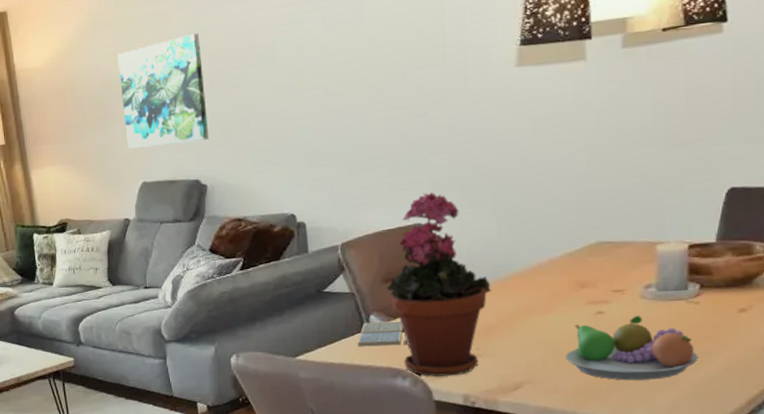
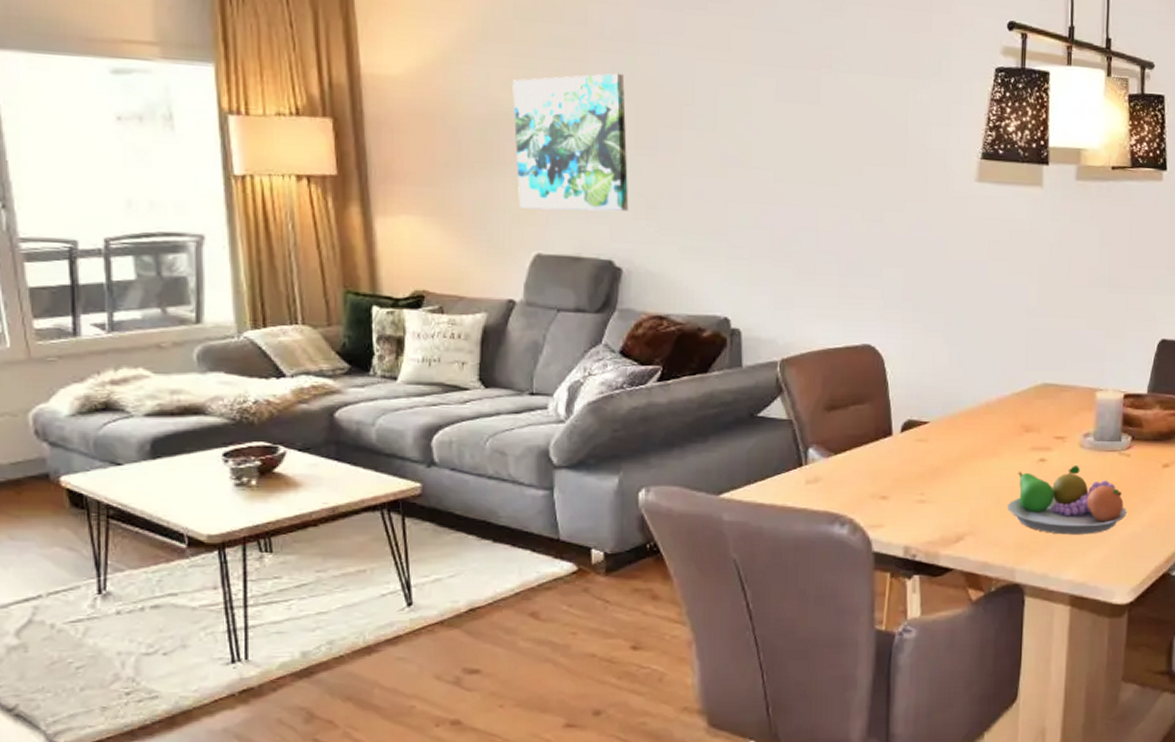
drink coaster: present [357,321,409,347] -> none [792,457,849,486]
potted plant: present [386,192,492,377] -> none [828,309,940,525]

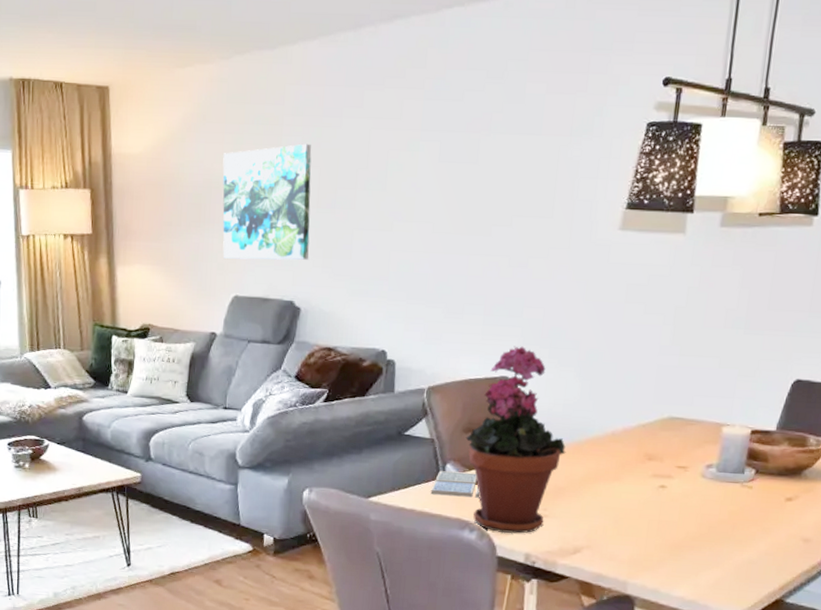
drink coaster: none [792,457,849,486] -> present [430,471,480,498]
potted plant: none [828,309,940,525] -> present [465,346,566,534]
fruit bowl: present [1008,466,1127,535] -> none [625,494,744,557]

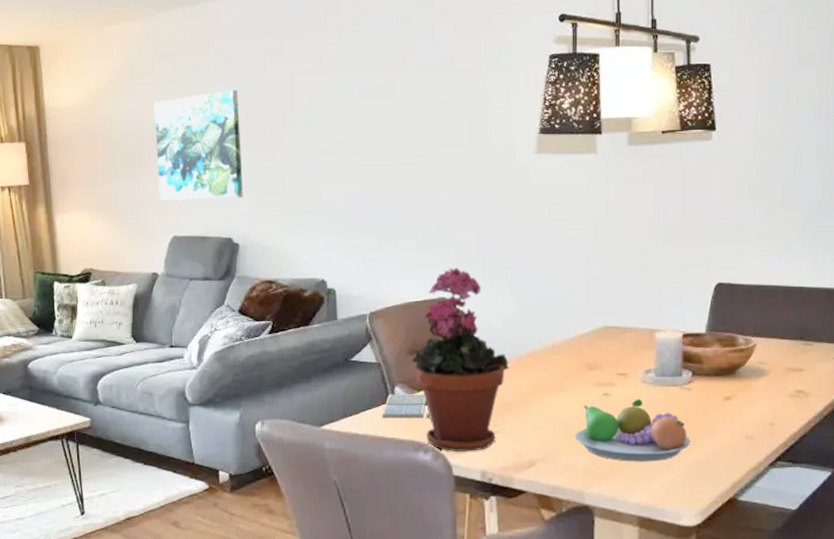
fruit bowl: none [625,494,744,557] -> present [575,399,691,462]

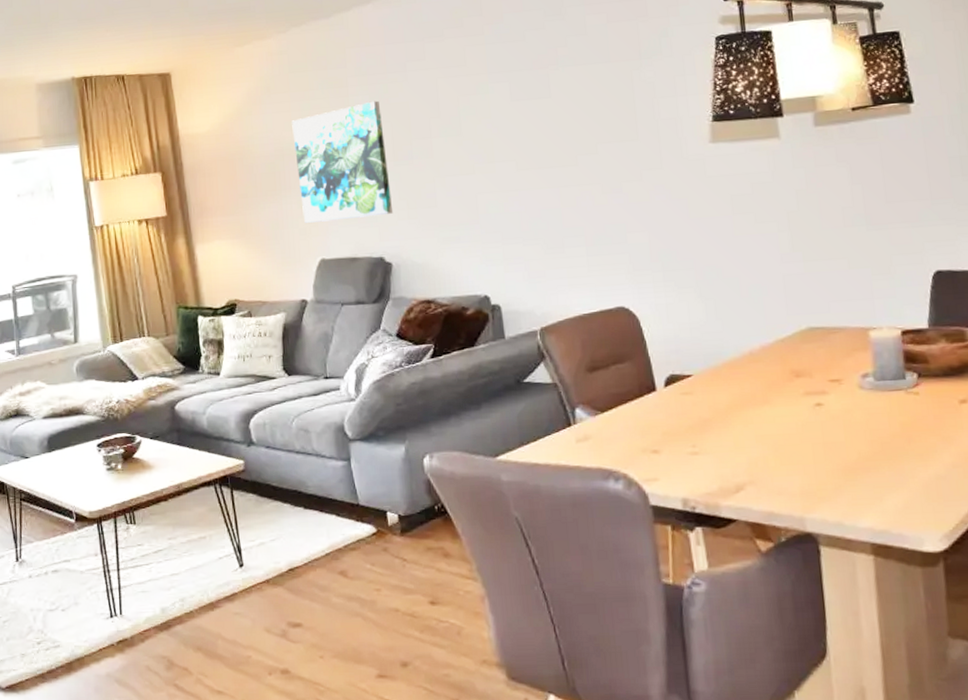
drink coaster: present [382,394,431,419] -> none [563,415,619,445]
potted plant: present [411,267,510,452] -> none [591,273,704,479]
fruit bowl: present [575,399,691,462] -> none [787,408,925,480]

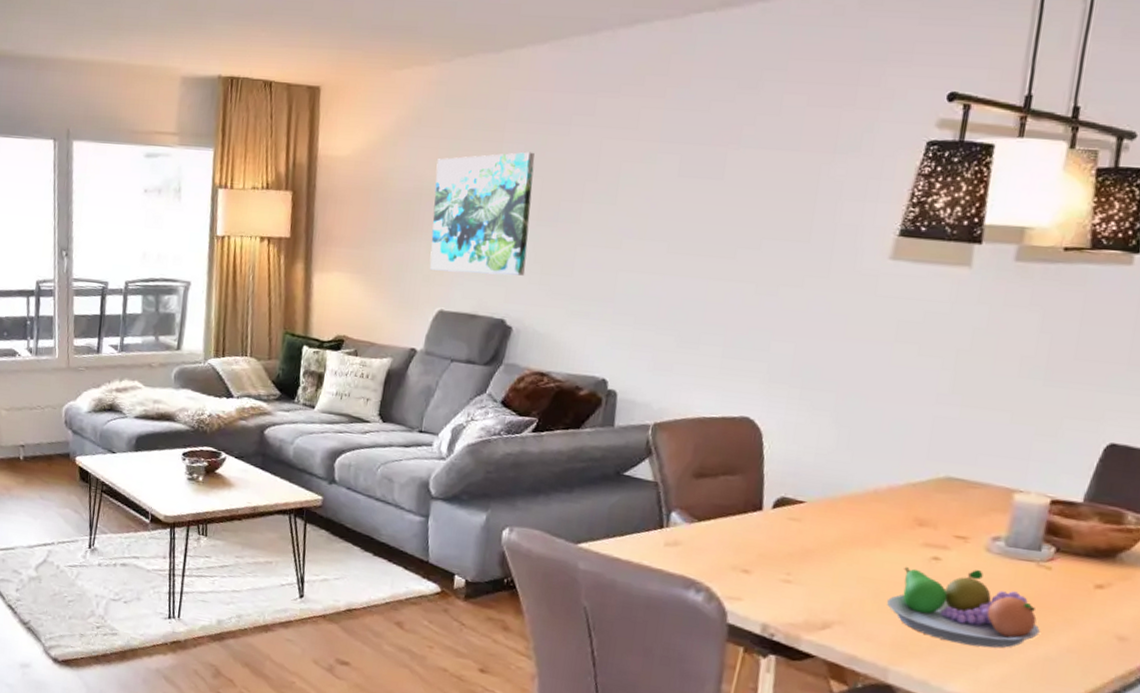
fruit bowl: none [787,408,925,480] -> present [887,567,1040,648]

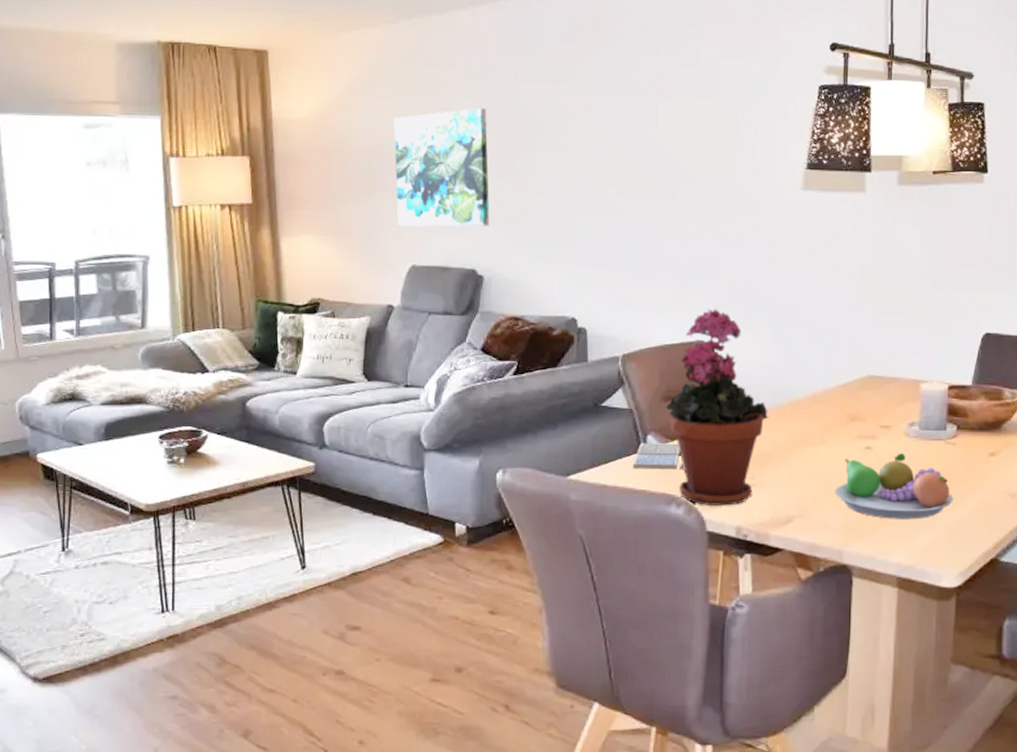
drink coaster: none [651,519,710,554] -> present [632,443,685,470]
potted plant: none [695,383,817,600] -> present [665,309,769,507]

